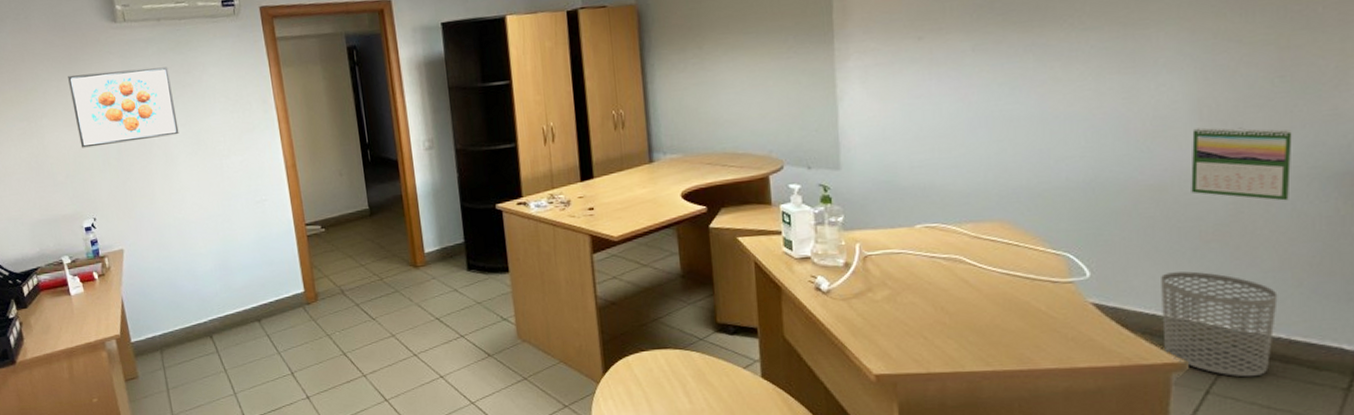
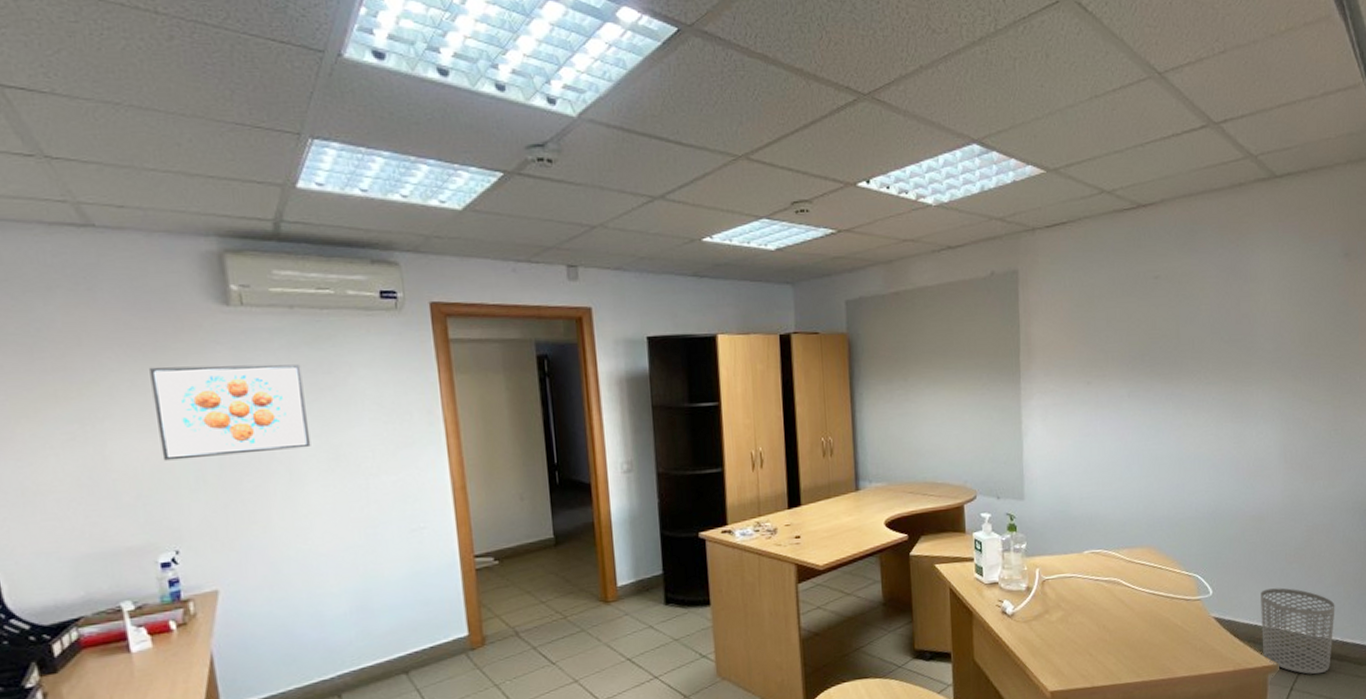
calendar: present [1191,127,1292,201] -> none [1279,469,1343,529]

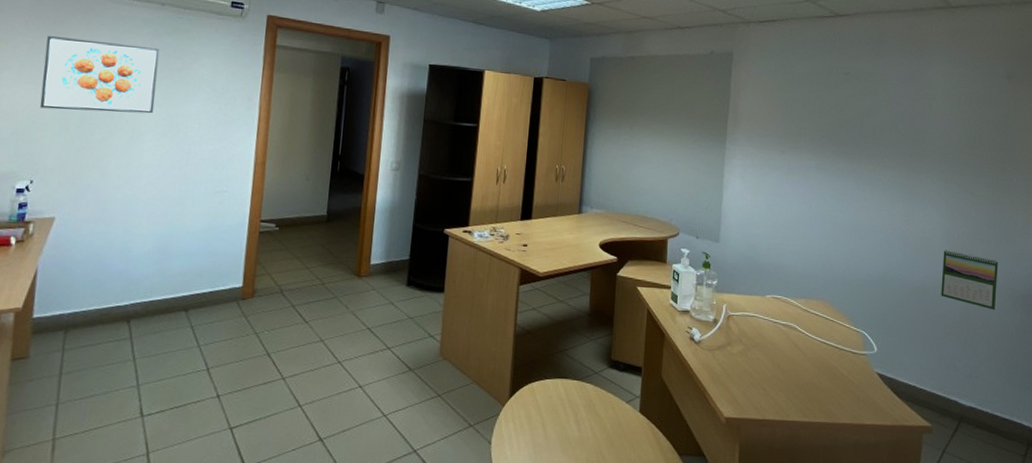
waste bin: present [1261,588,1335,675] -> none [919,355,987,442]
calendar: none [1279,469,1343,529] -> present [941,249,999,310]

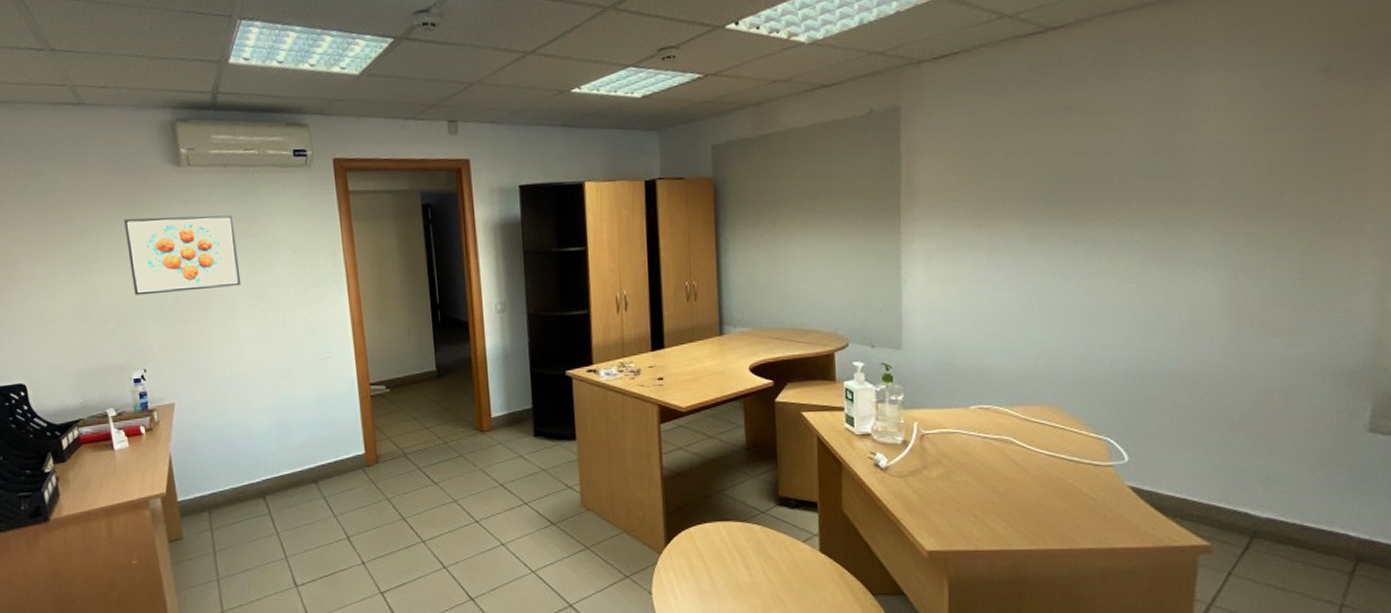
calendar: present [941,249,999,310] -> none [1220,323,1310,395]

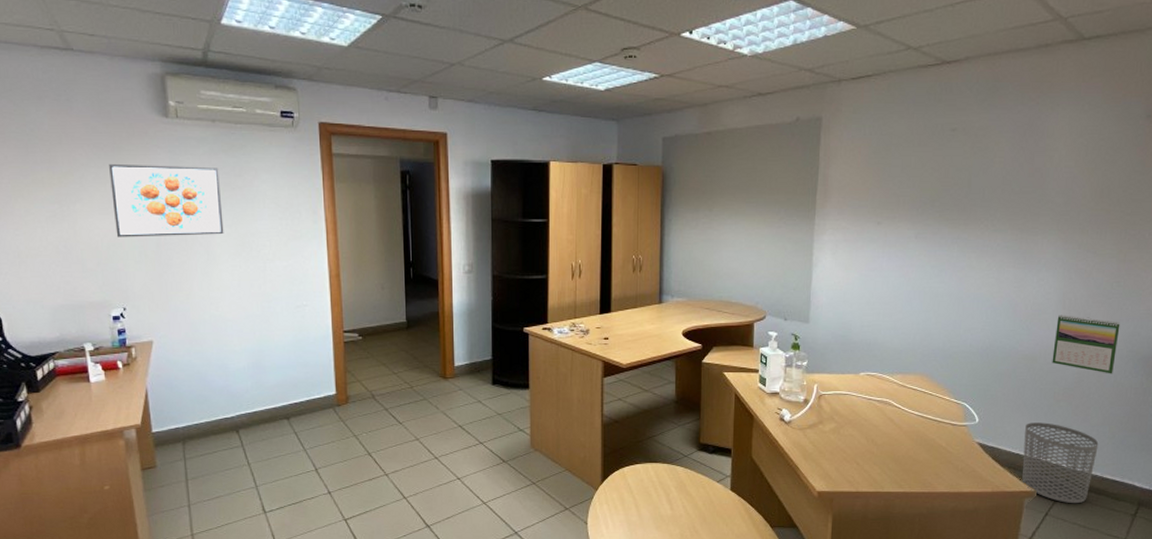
waste bin: none [1191,458,1294,561] -> present [1022,422,1099,504]
calendar: none [1220,323,1310,395] -> present [1052,315,1120,374]

